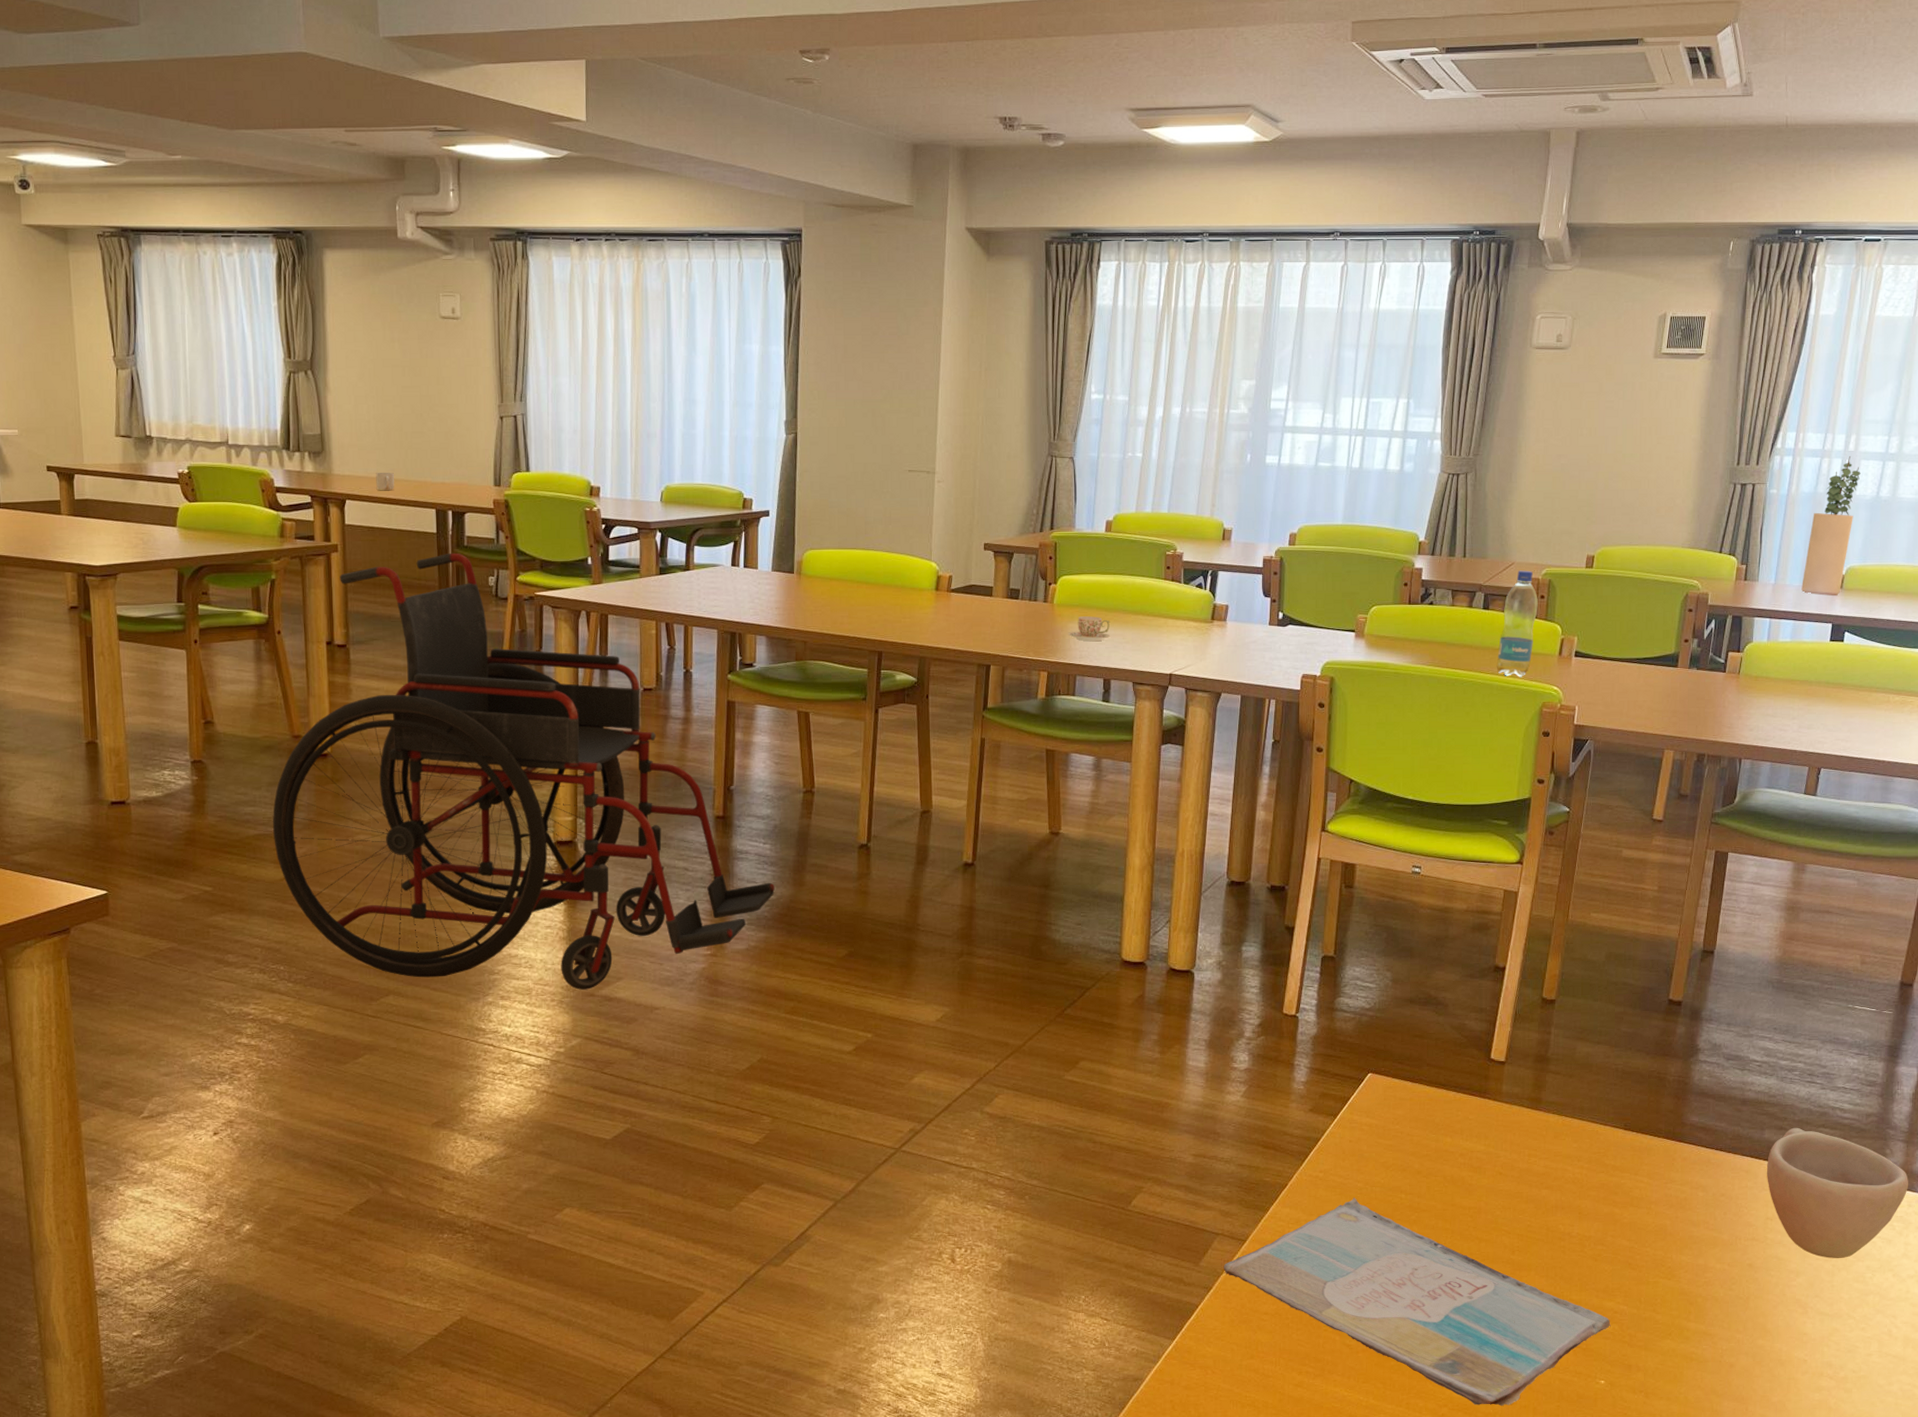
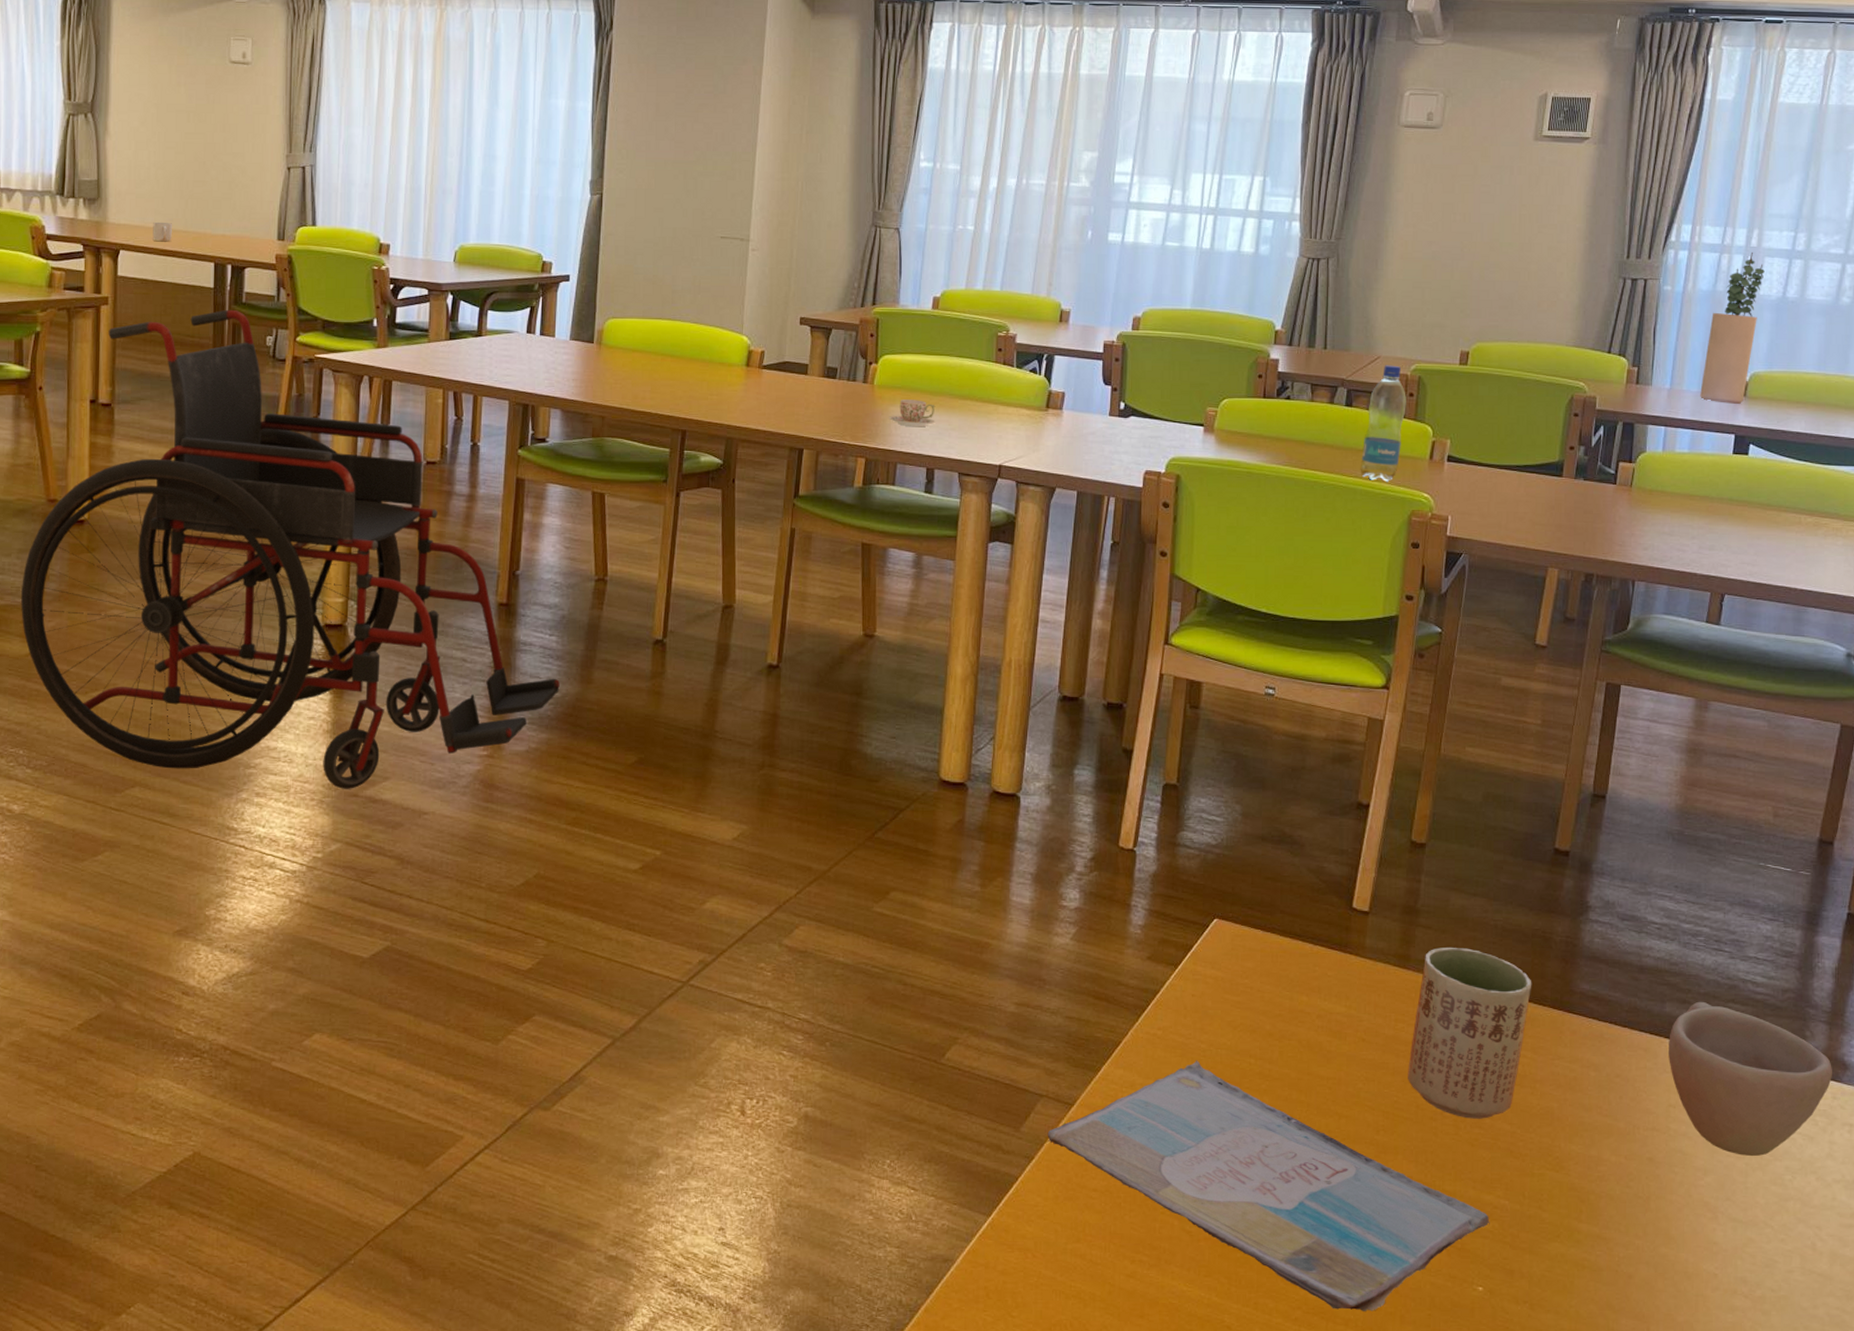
cup: none [1540,1090,1649,1238] -> present [1408,948,1532,1119]

